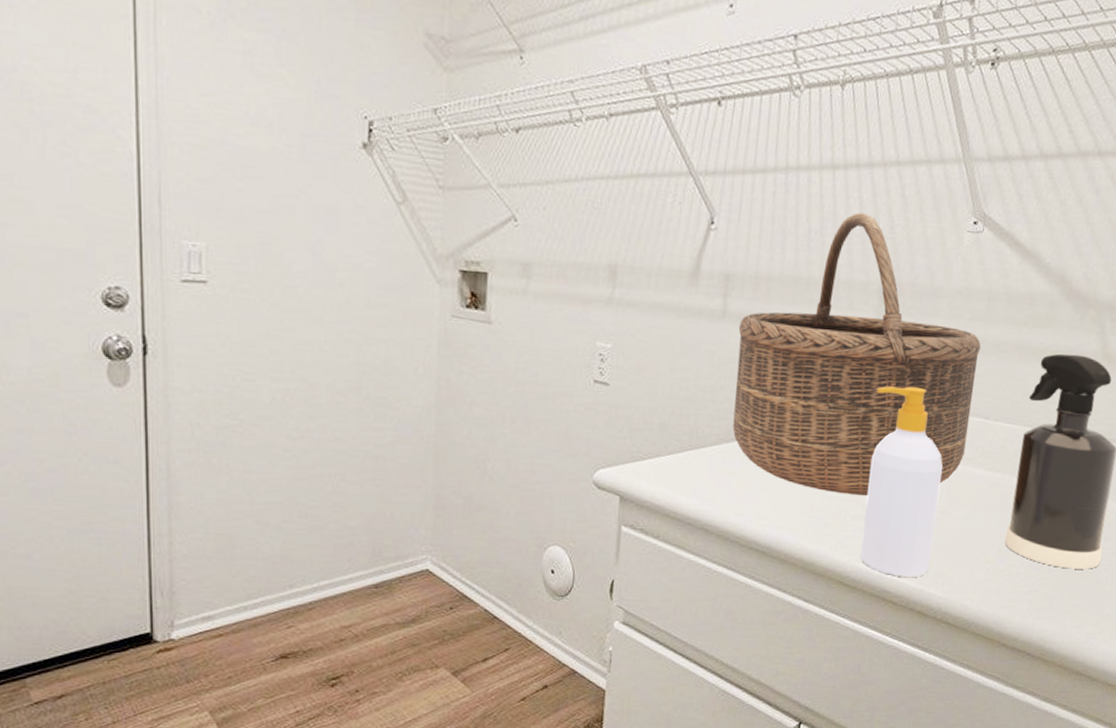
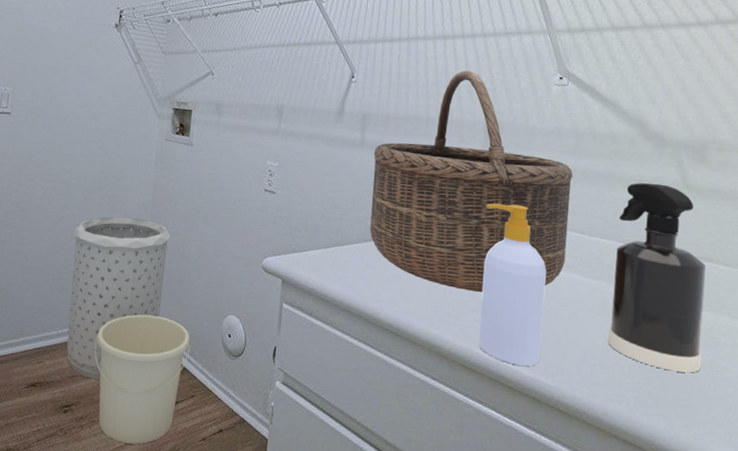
laundry basket: none [323,426,466,641] -> present [66,217,171,380]
bucket: none [367,553,501,715] -> present [94,314,190,445]

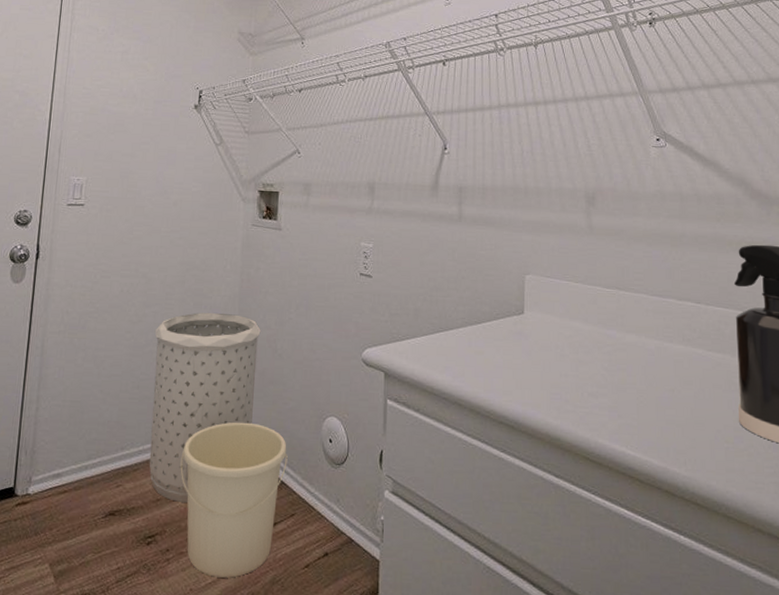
basket: present [370,70,573,293] -> none [473,136,684,375]
soap bottle: present [478,203,546,366] -> none [596,275,669,455]

